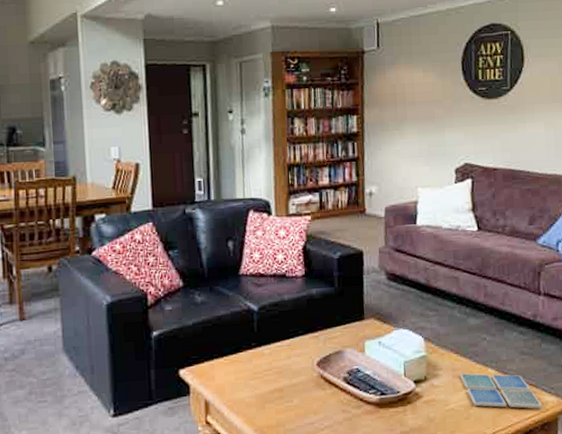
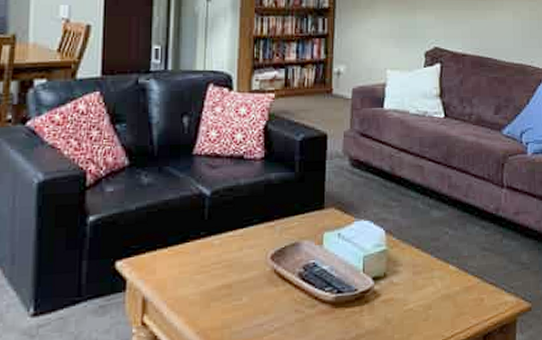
drink coaster: present [460,373,542,409] -> none [421,270,502,310]

